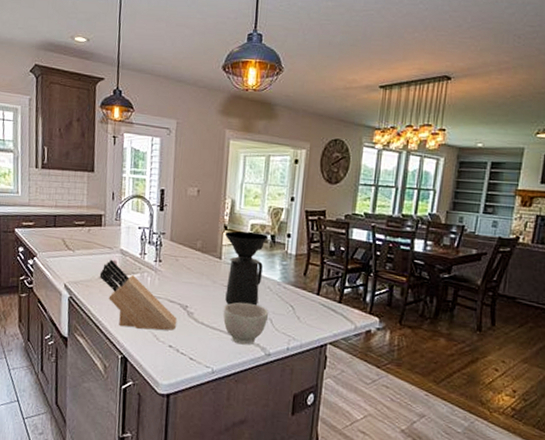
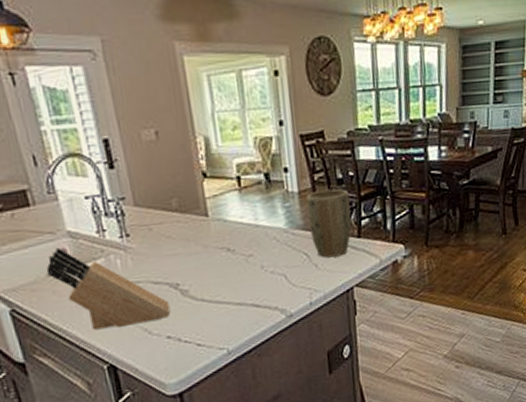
bowl: present [223,302,268,345] -> none [224,261,281,313]
coffee maker: present [224,231,268,306] -> none [205,173,266,270]
plant pot: none [299,257,338,315] -> present [306,189,351,258]

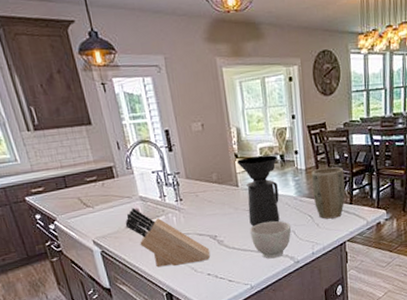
coffee maker: none [205,173,266,270] -> present [236,155,280,226]
bowl: none [224,261,281,313] -> present [249,220,291,259]

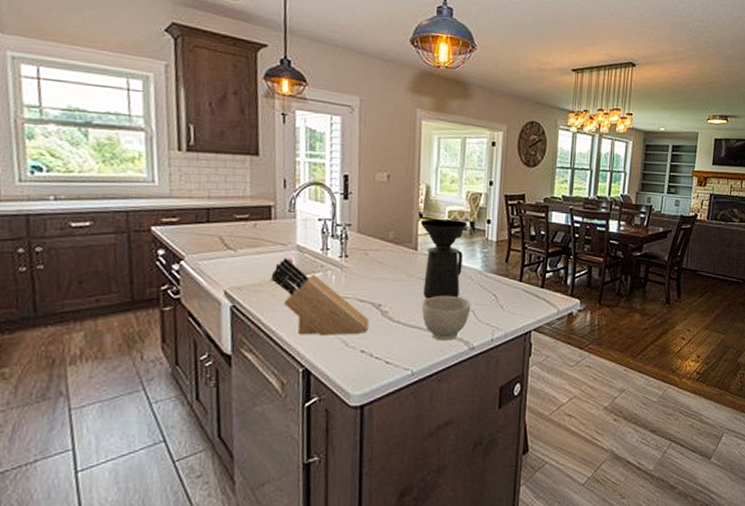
plant pot: present [311,167,345,219] -> none [501,242,539,302]

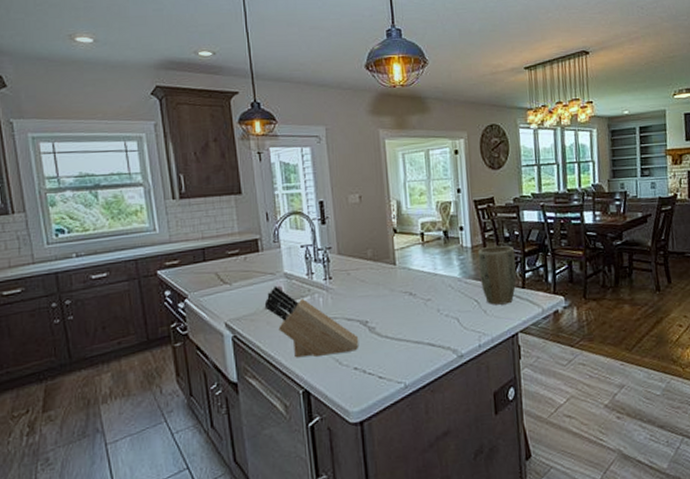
coffee maker: present [420,219,467,299] -> none [395,230,442,311]
bowl: present [421,295,470,341] -> none [406,305,454,352]
plant pot: none [501,242,539,302] -> present [478,245,517,305]

